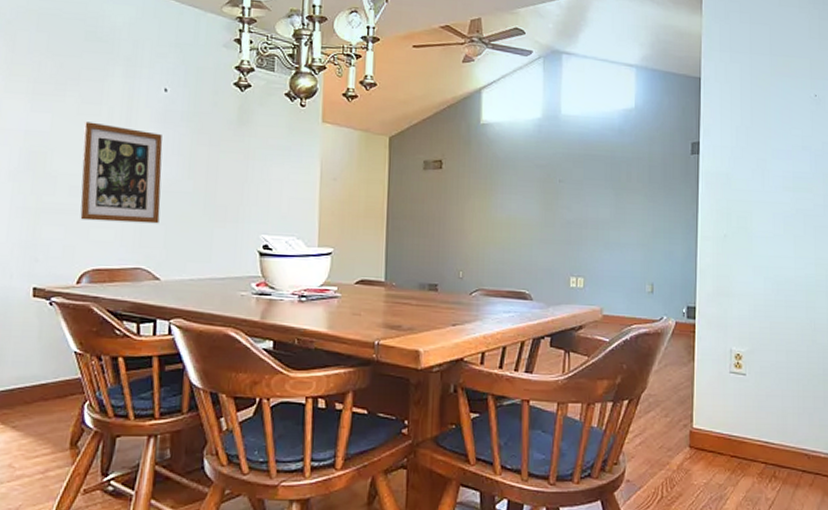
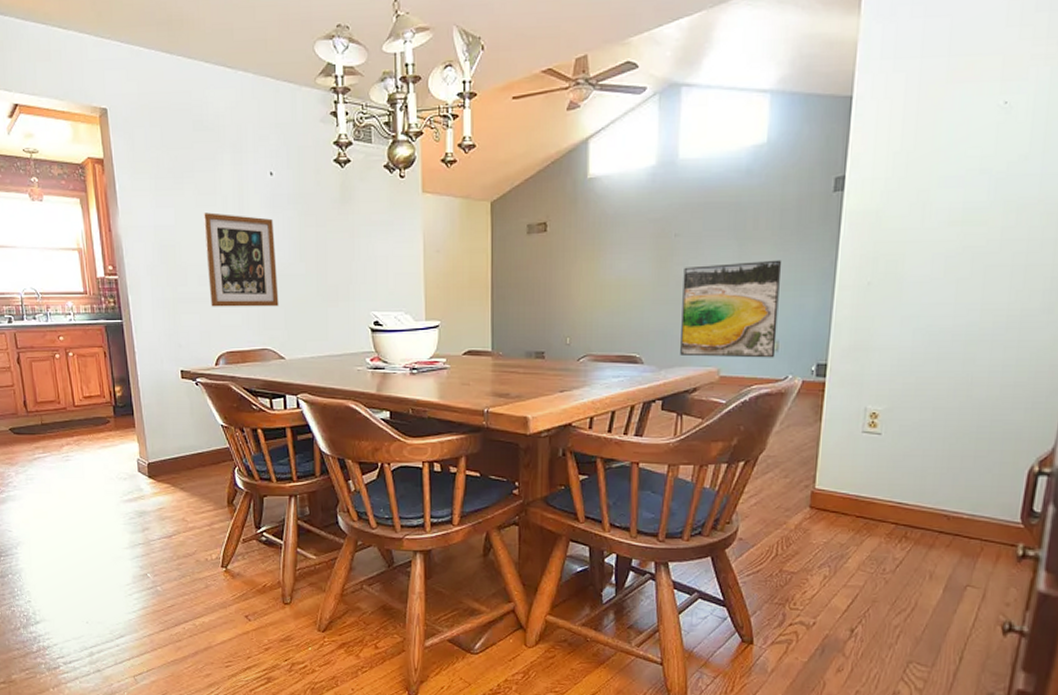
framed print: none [566,209,653,300] -> present [680,260,782,358]

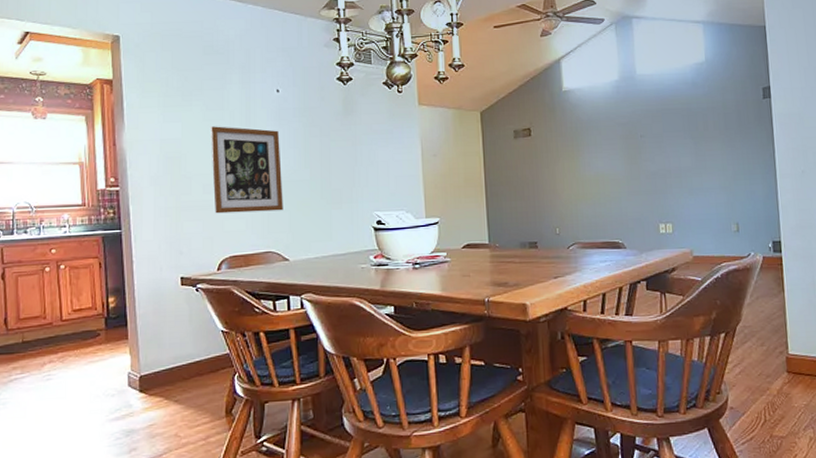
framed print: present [680,260,782,358] -> none [651,154,737,240]

